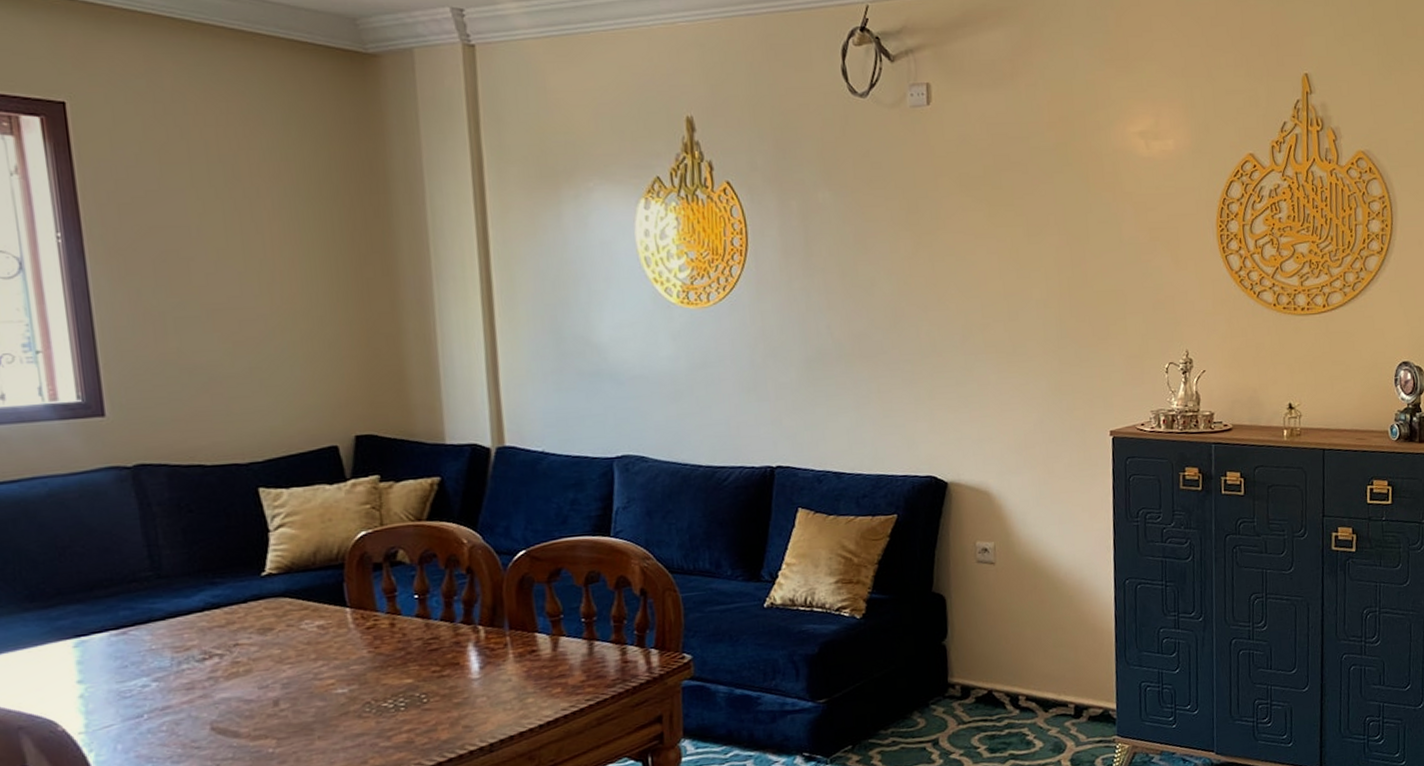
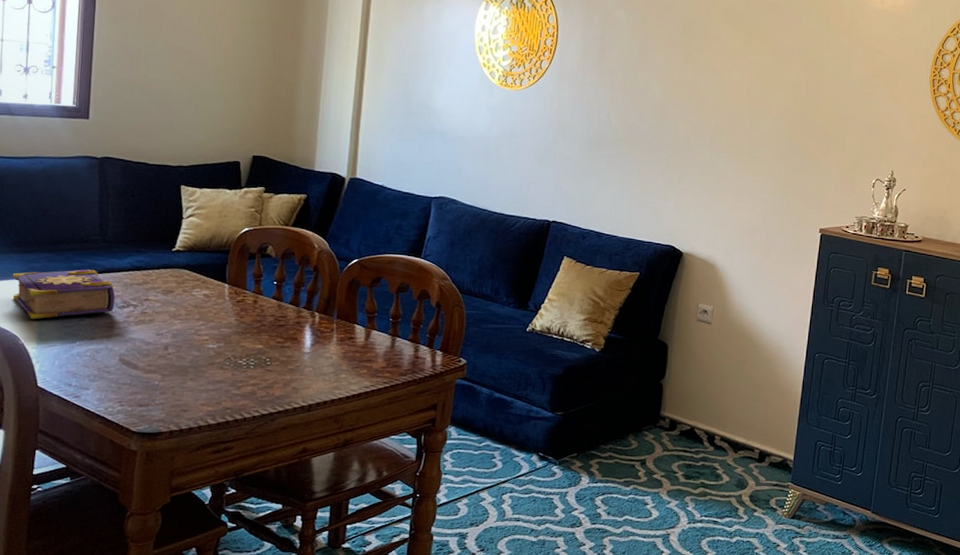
book: none [30,617,191,696] -> present [12,269,116,319]

